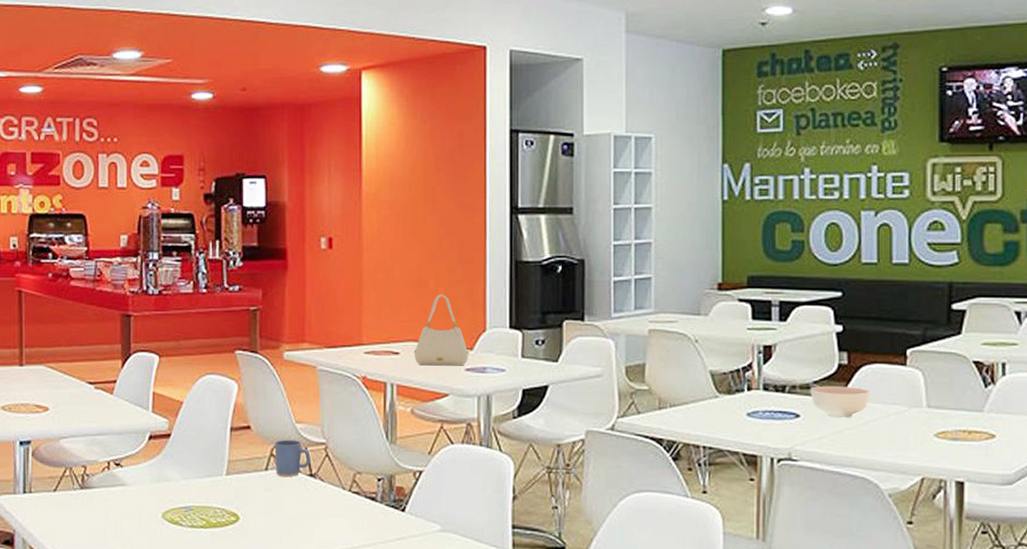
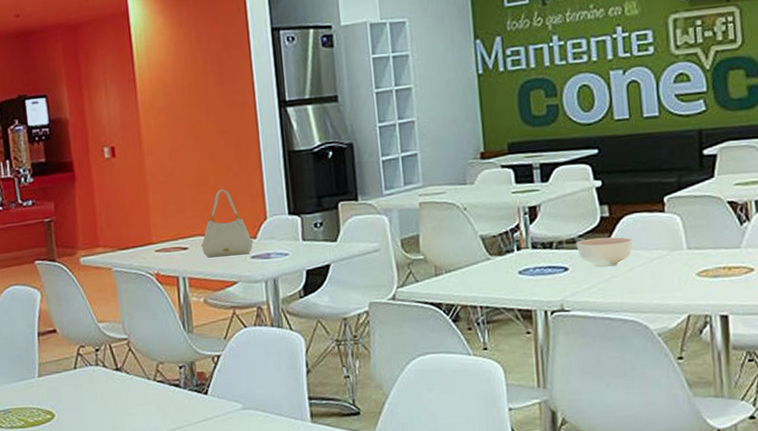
mug: present [275,440,311,476] -> none [80,338,116,373]

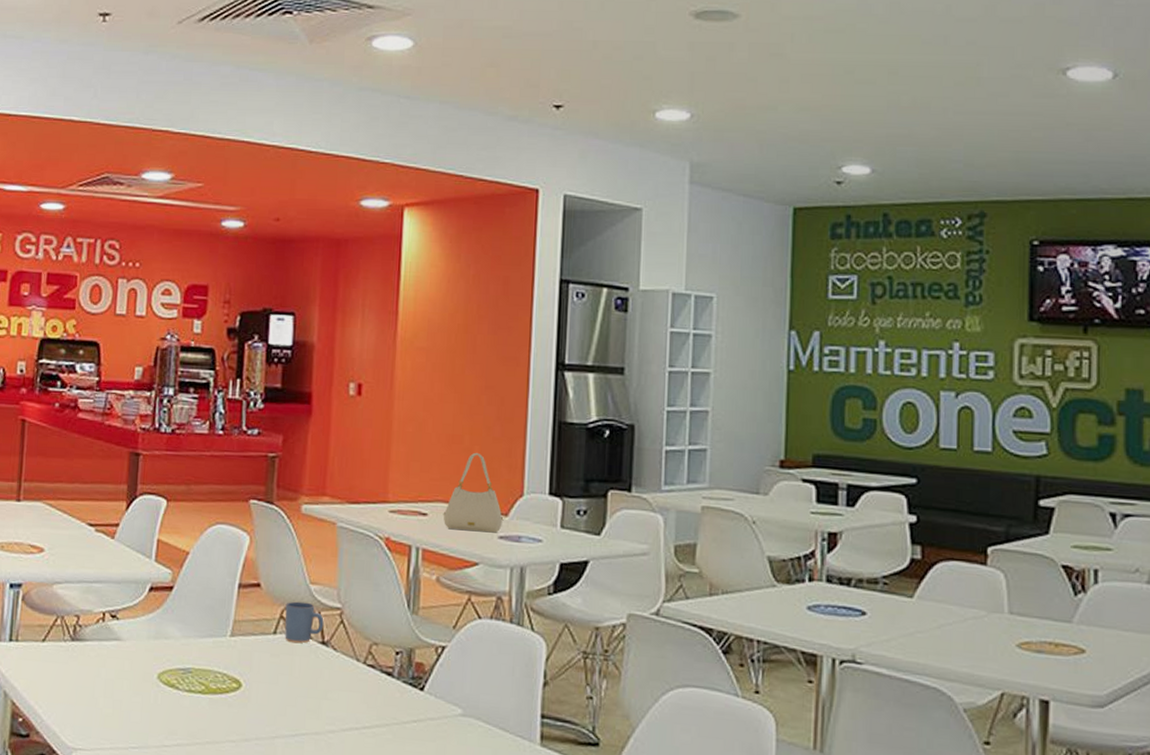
mug: none [80,338,116,373] -> present [284,601,324,643]
bowl: present [576,237,632,267] -> none [879,581,944,619]

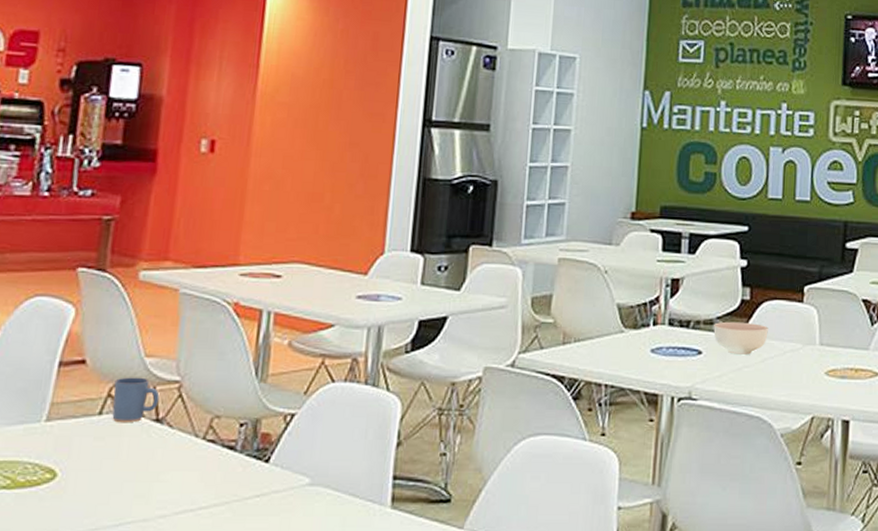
handbag: present [443,452,504,533] -> none [298,210,363,293]
bowl: none [879,581,944,619] -> present [713,321,768,355]

